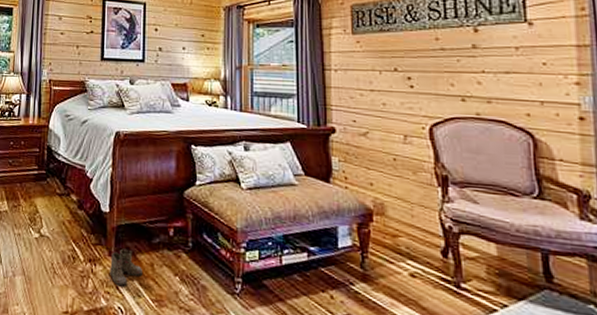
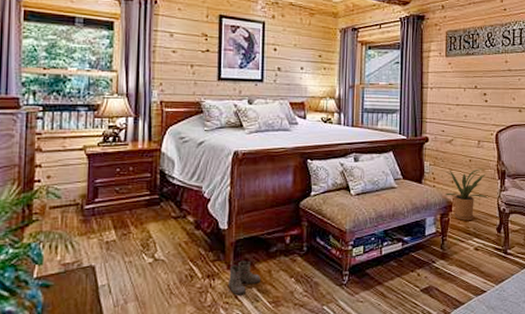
house plant: none [356,168,425,236] -> present [442,168,488,220]

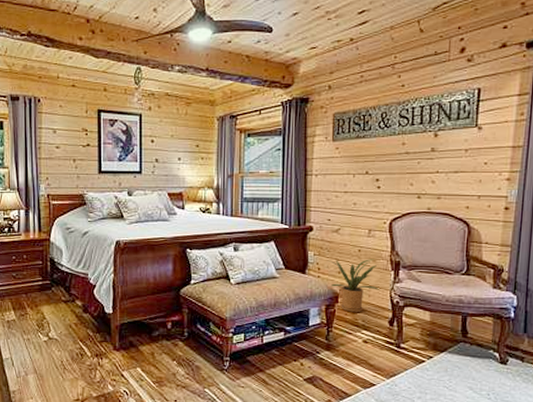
boots: present [227,261,260,296] -> none [114,343,144,374]

